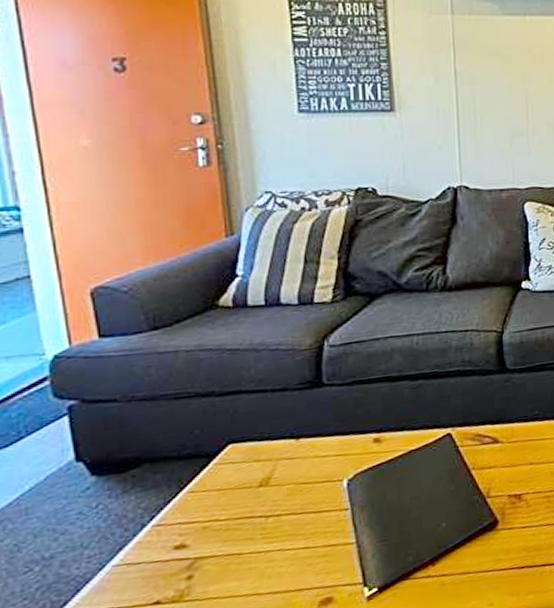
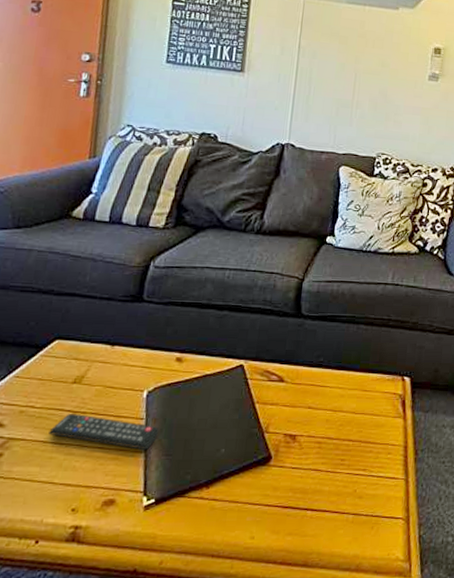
remote control: none [242,514,369,546] -> present [49,413,160,450]

